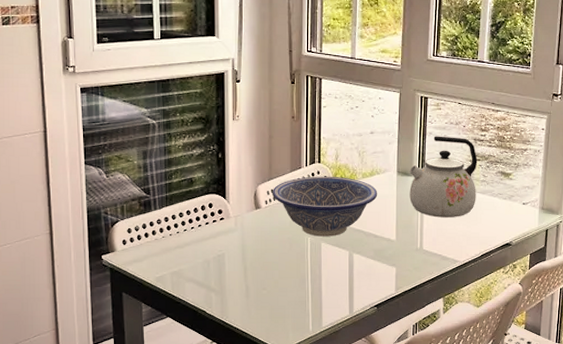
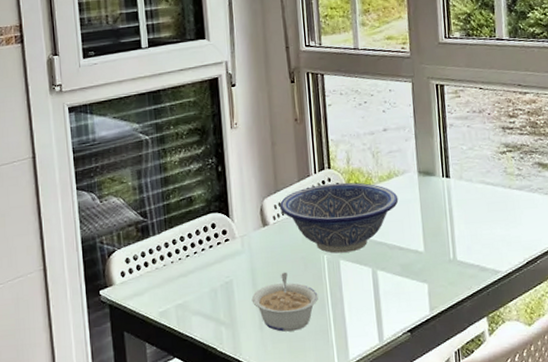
legume: none [240,249,300,300] -> present [251,272,318,332]
kettle: present [409,136,478,218] -> none [432,127,513,222]

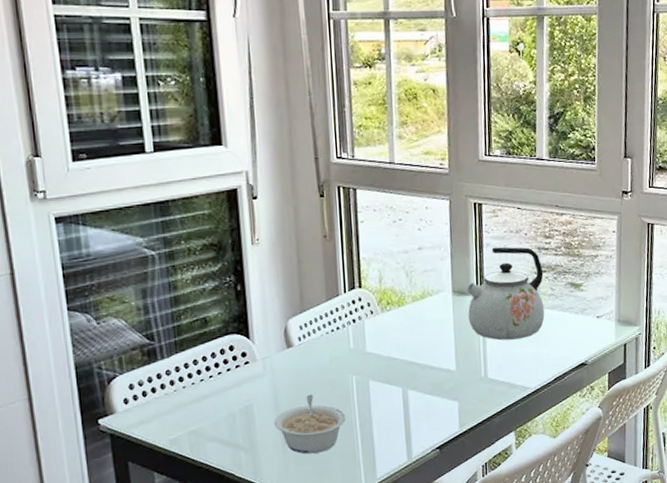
decorative bowl: present [279,182,399,254] -> none [305,302,432,374]
kettle: none [432,127,513,222] -> present [467,246,545,341]

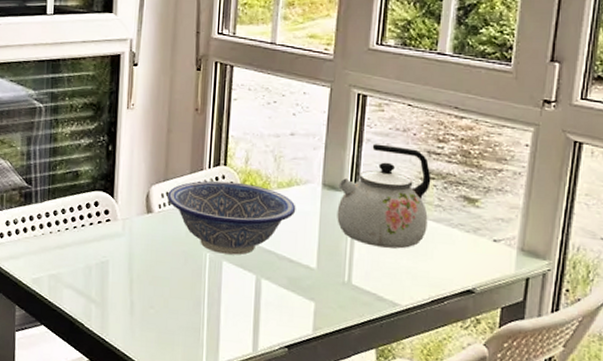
legume: present [274,394,346,454] -> none [125,262,195,323]
decorative bowl: none [305,302,432,374] -> present [166,180,296,255]

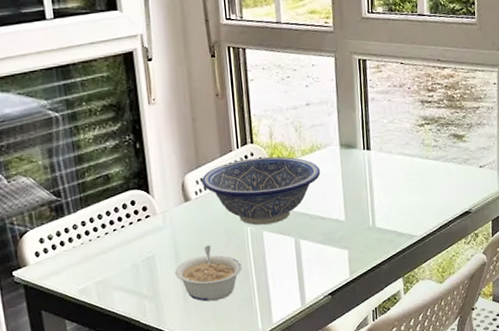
legume: none [125,262,195,323] -> present [175,245,242,302]
kettle: present [337,144,431,249] -> none [353,101,429,191]

